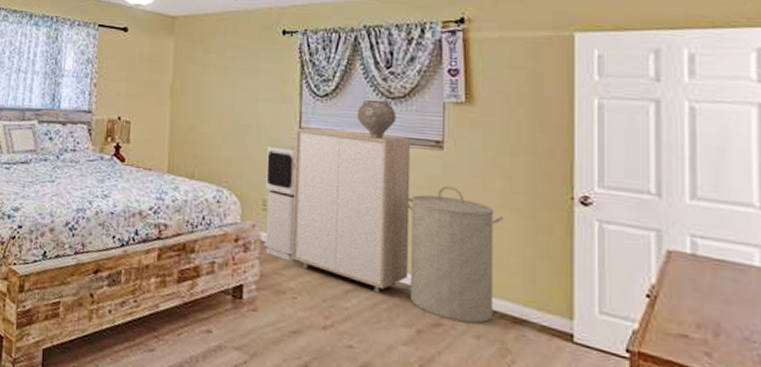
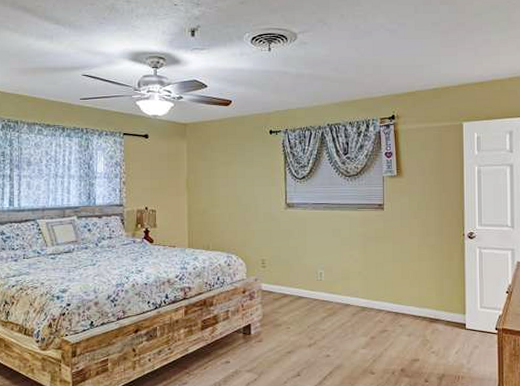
air purifier: present [263,145,297,262] -> none [263,218,288,302]
storage cabinet: present [292,127,411,292] -> none [282,202,364,315]
ceramic pot: present [356,99,396,139] -> none [325,178,352,206]
laundry hamper: present [405,185,504,324] -> none [360,234,423,327]

